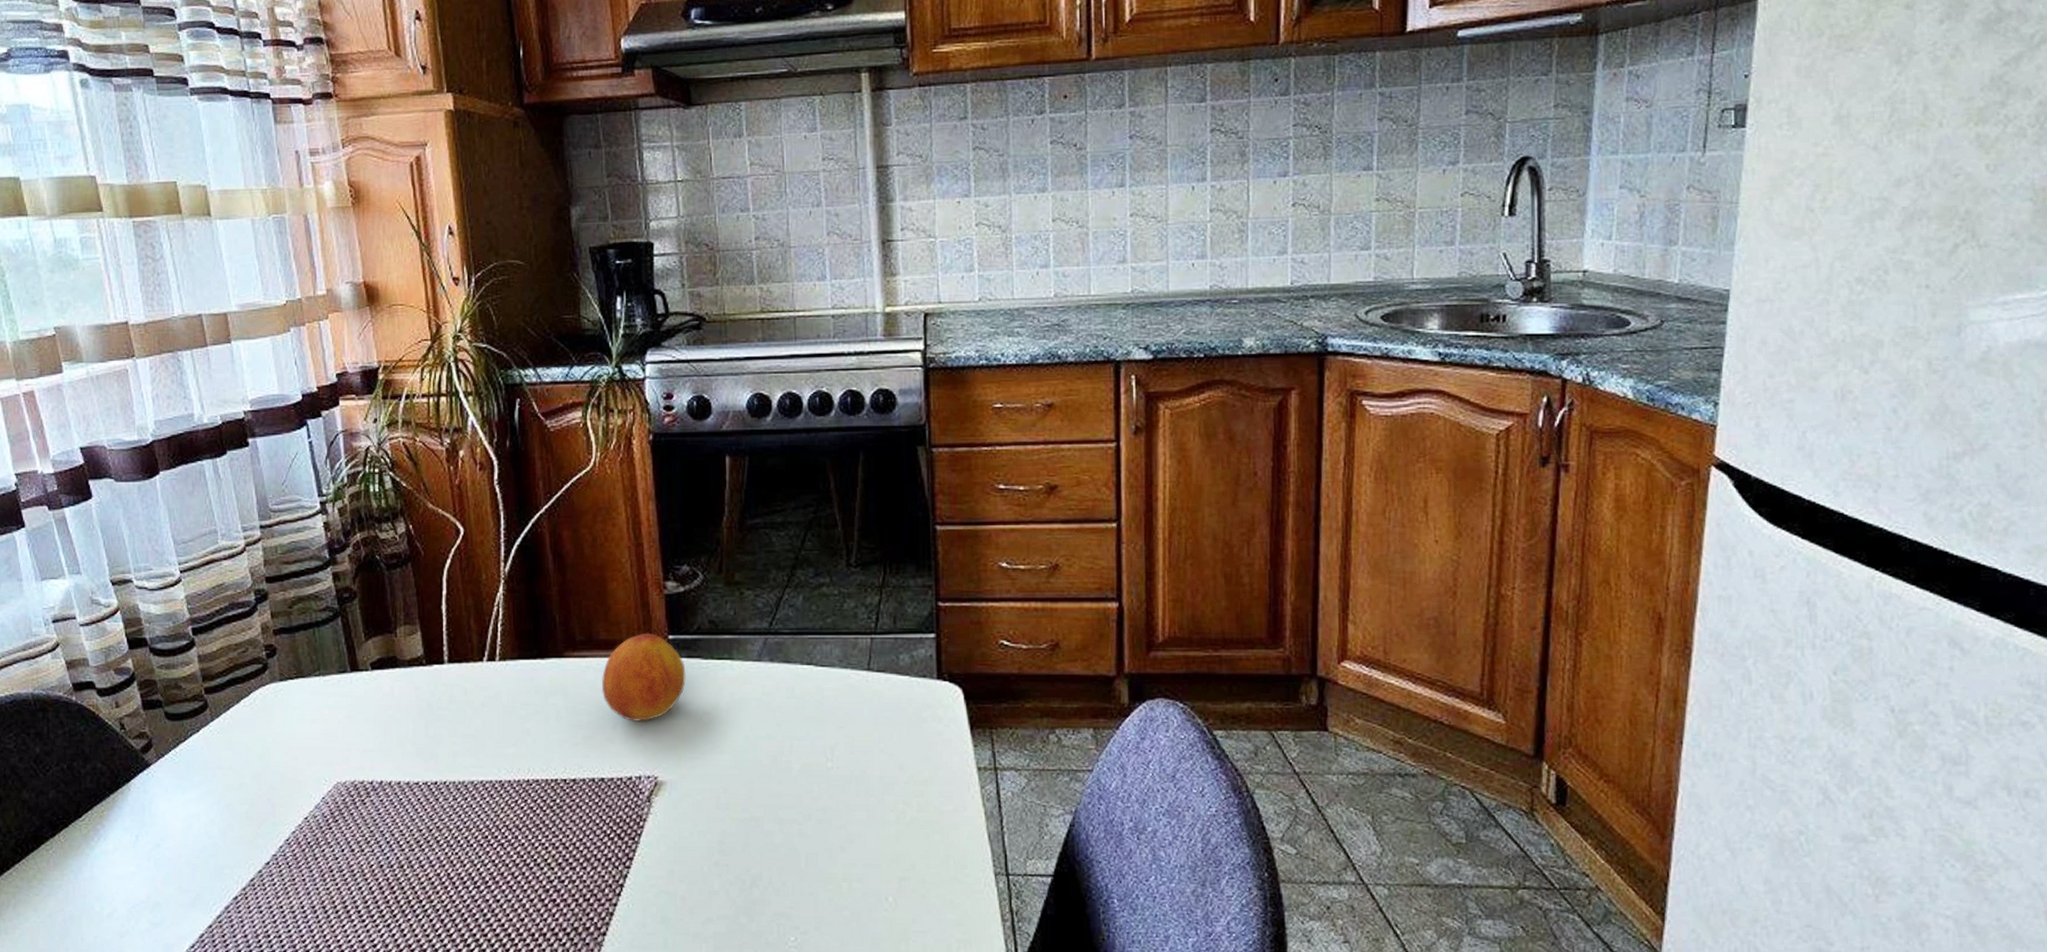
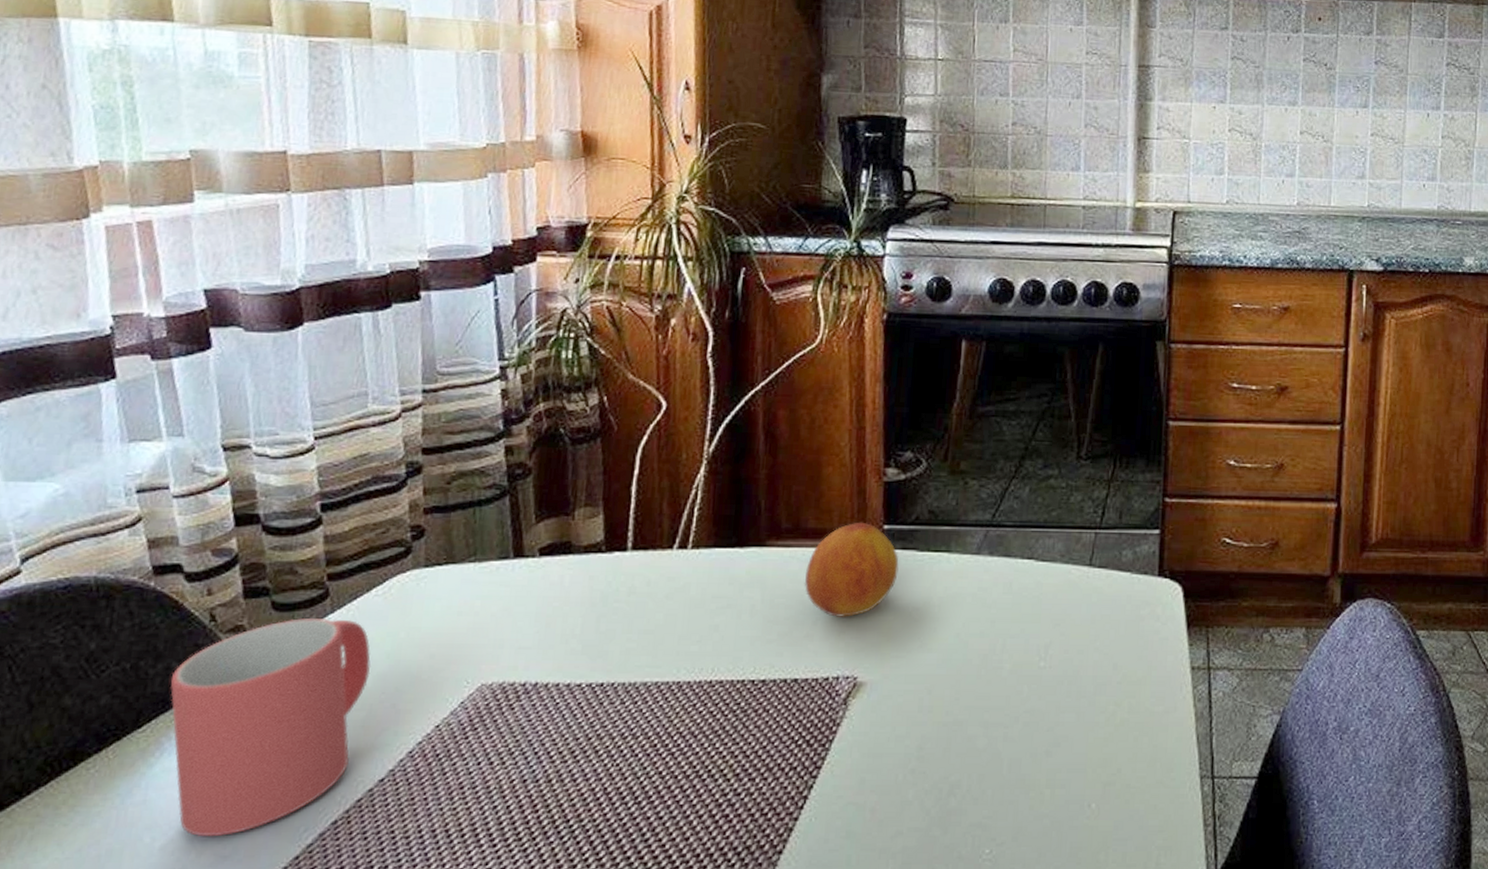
mug: none [97,726,248,908] -> present [170,618,371,837]

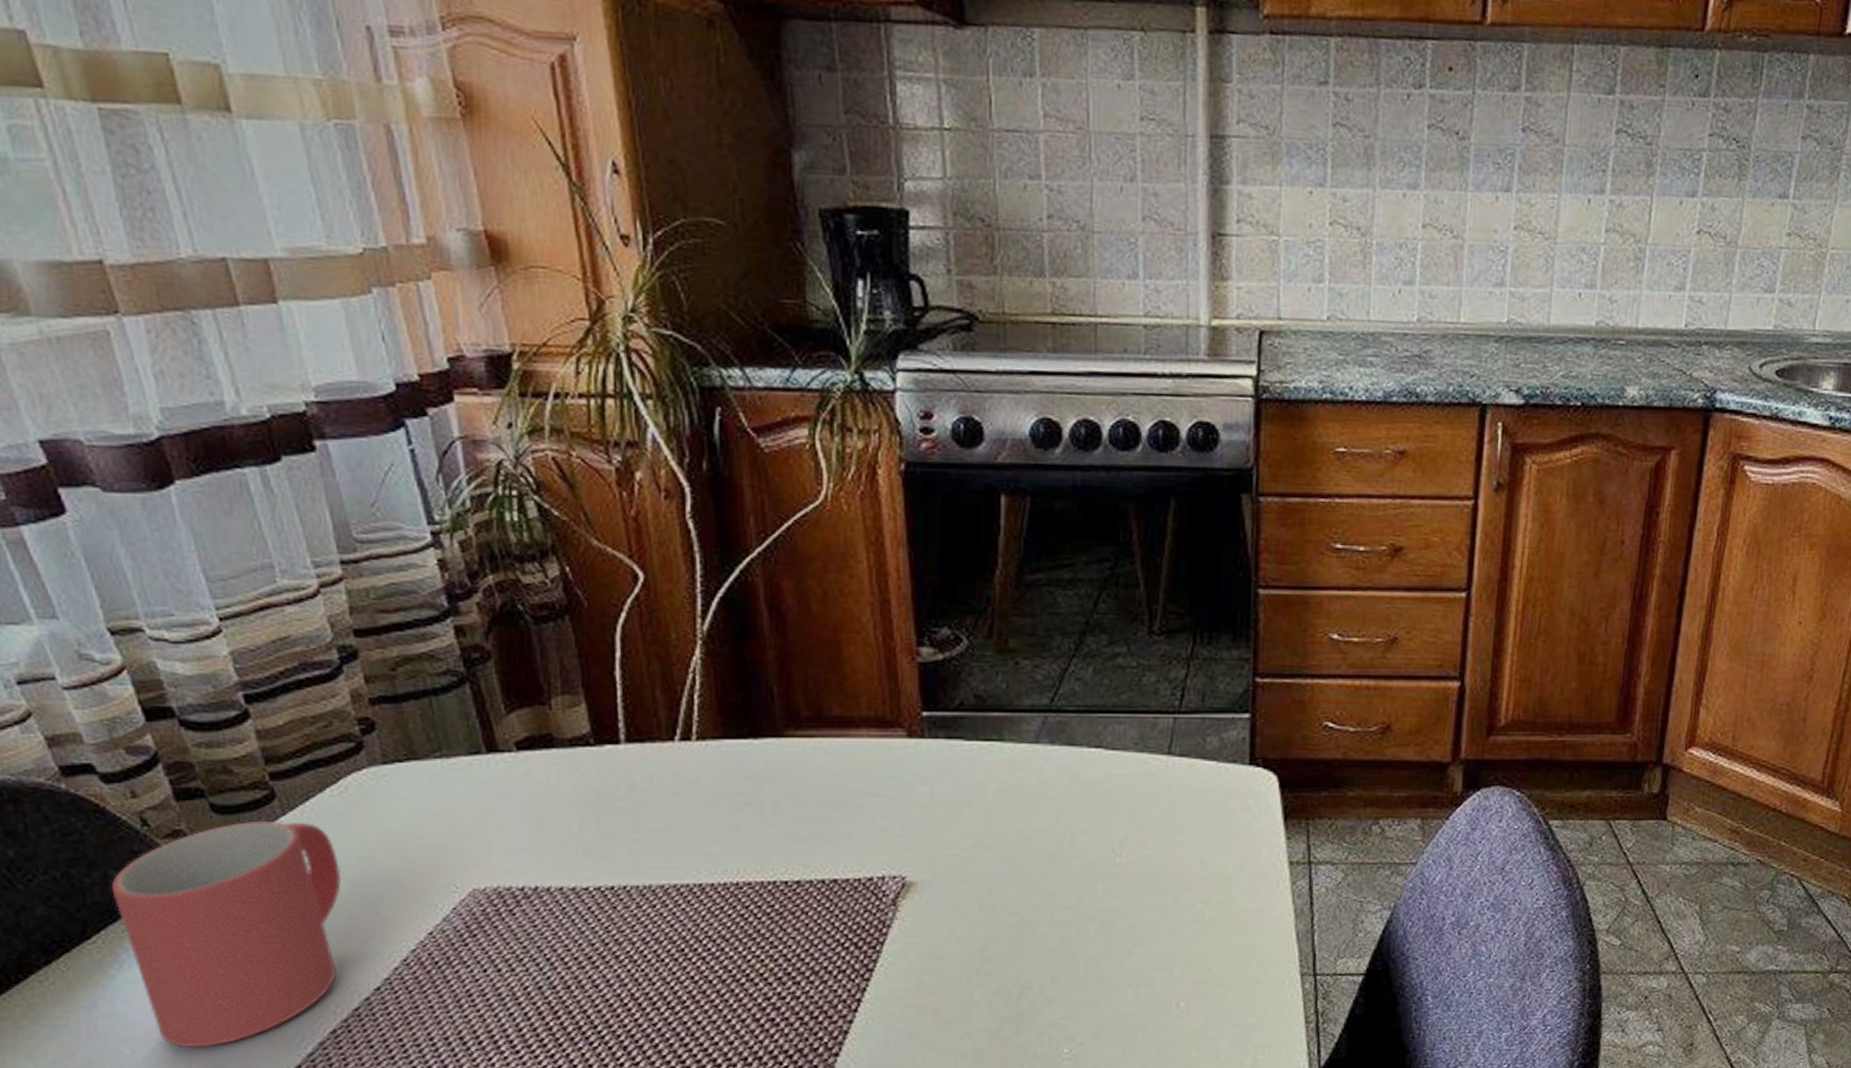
fruit: present [804,522,899,617] -> none [834,708,944,813]

